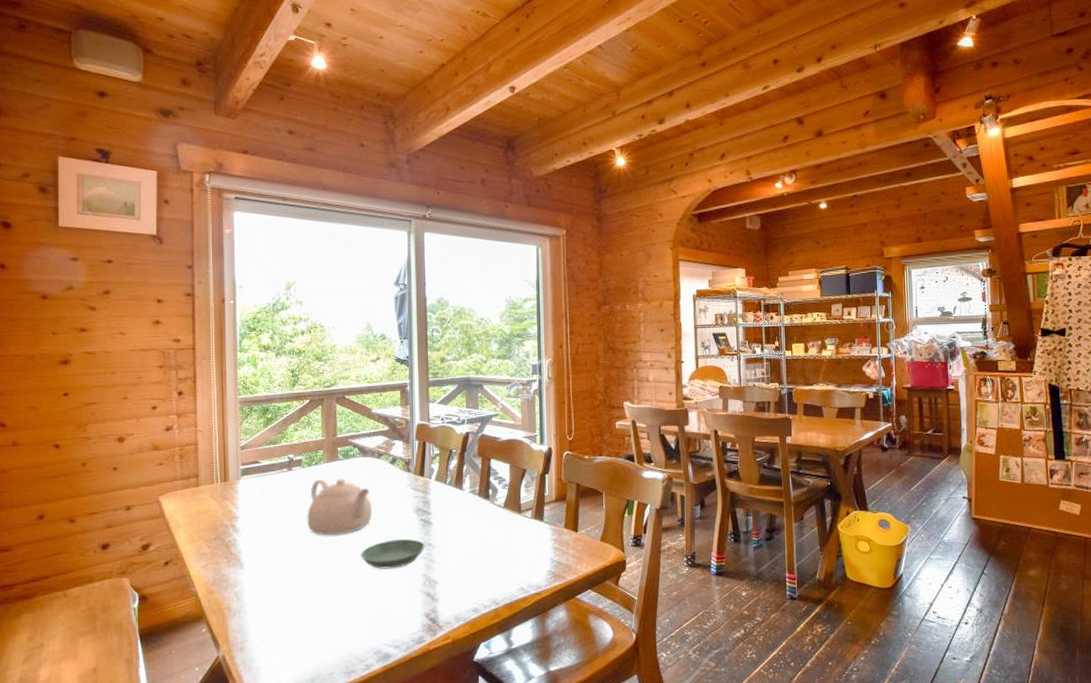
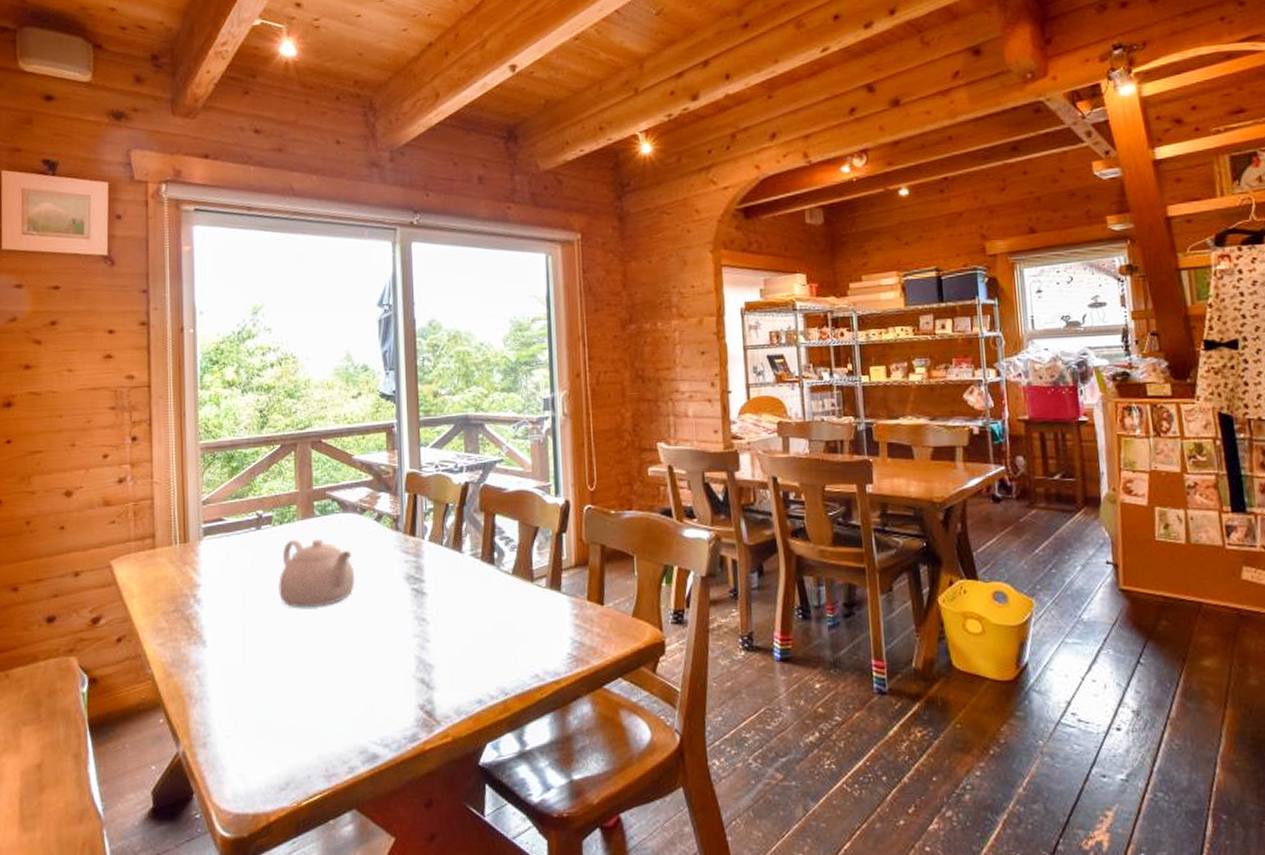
saucer: present [361,539,425,569] -> none [342,613,418,649]

